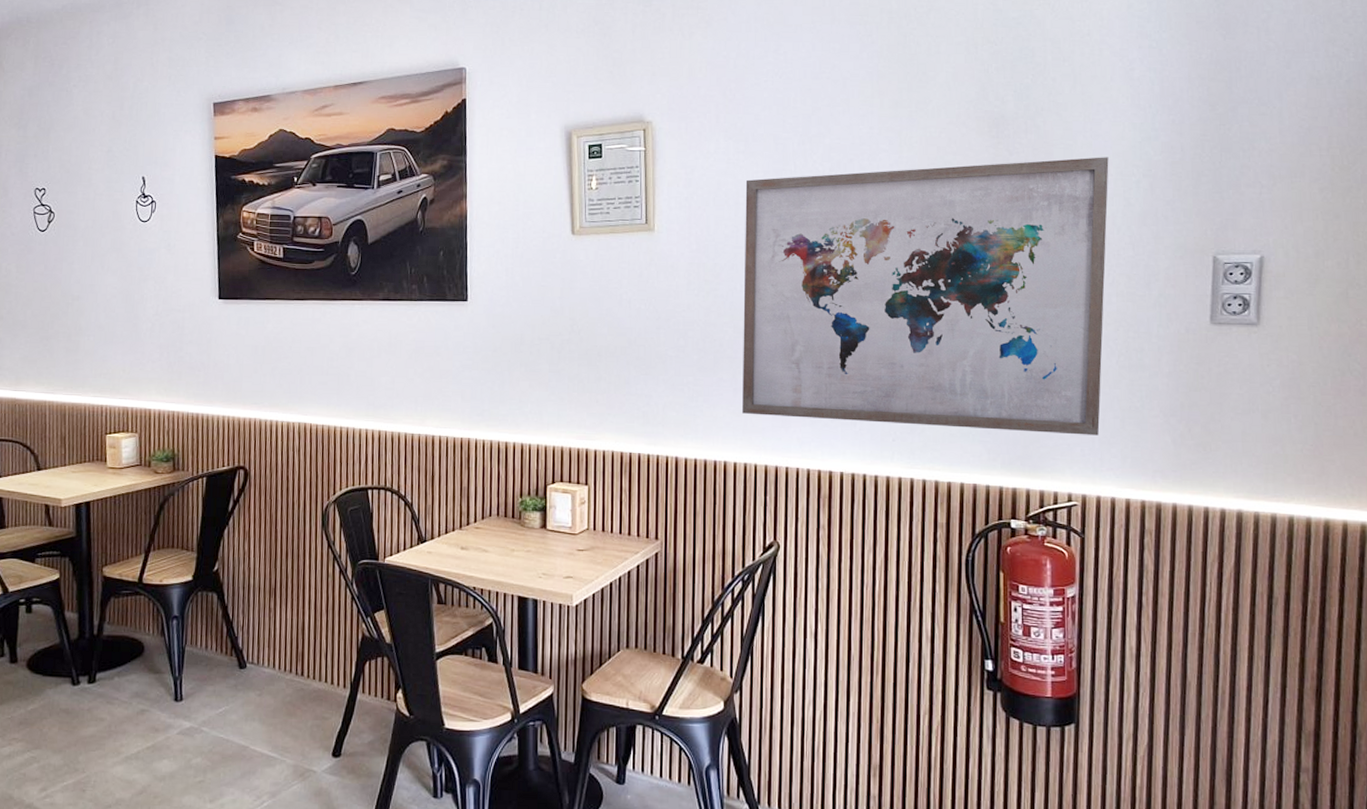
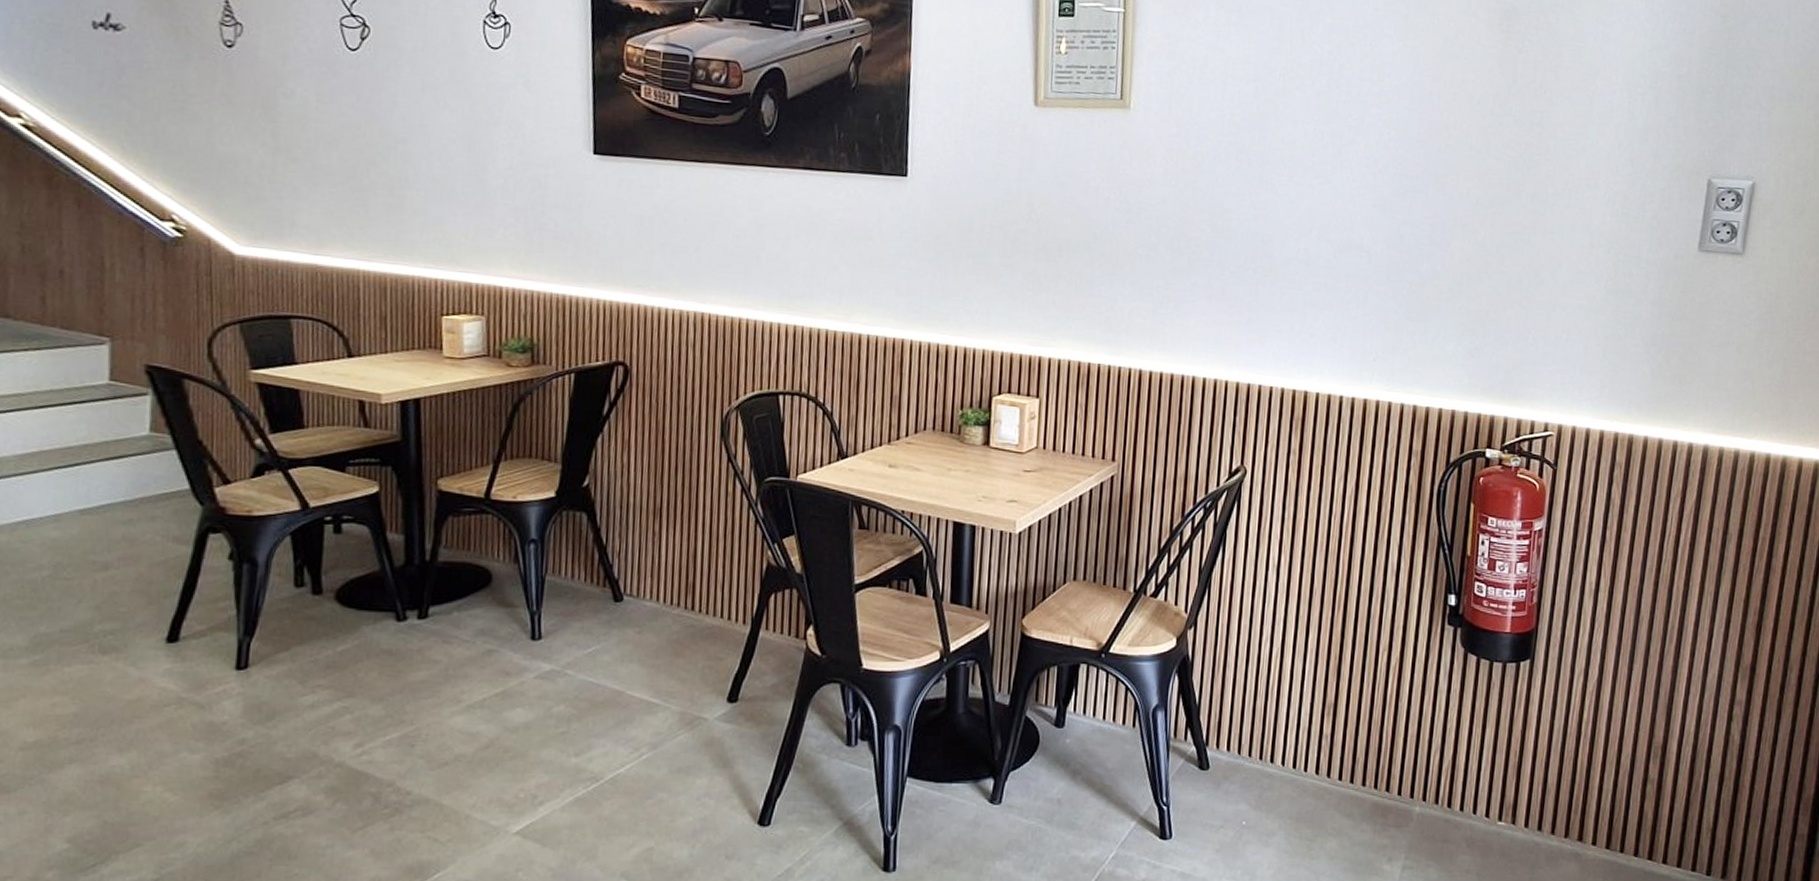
wall art: present [742,157,1109,436] -> none [1216,56,1617,363]

